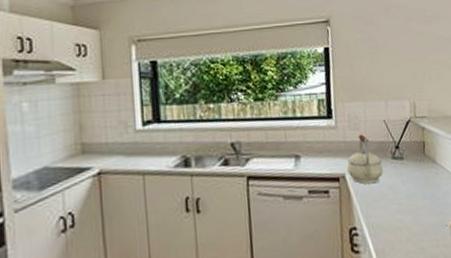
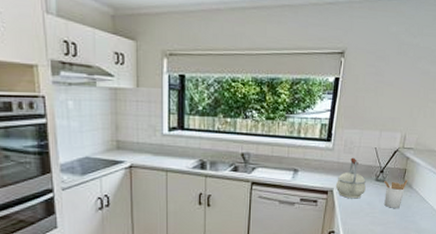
utensil holder: none [402,154,430,191] -> present [384,180,408,209]

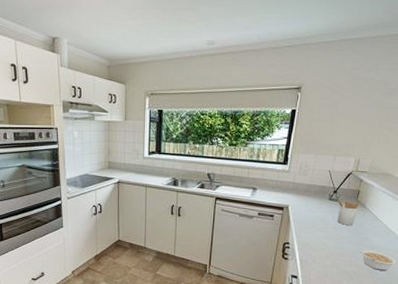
kettle: present [335,157,366,199] -> none [290,179,320,215]

